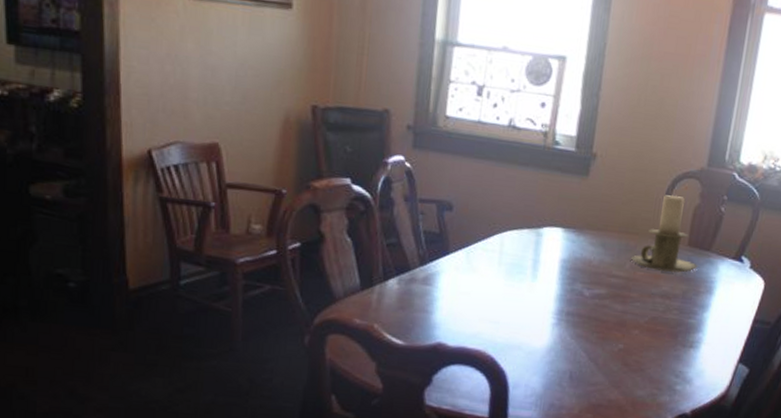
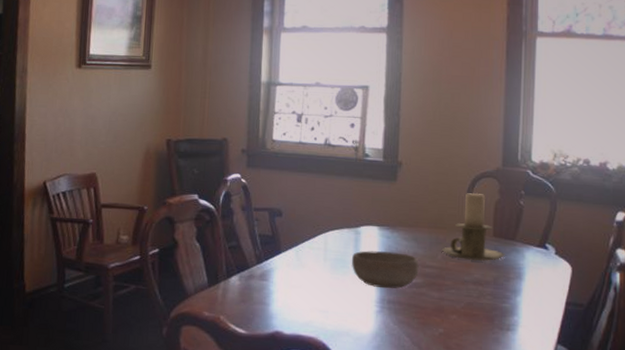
bowl: none [529,255,605,300] -> present [351,250,419,289]

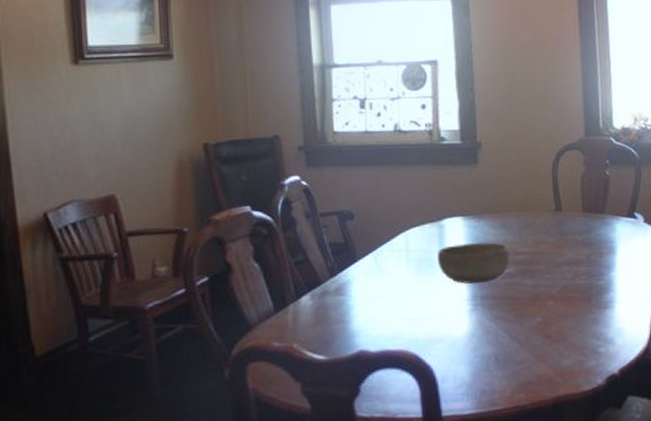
candle holder: present [442,192,505,262] -> none [532,167,596,241]

